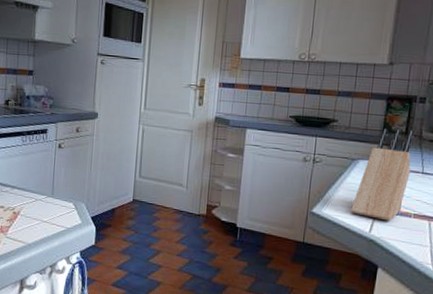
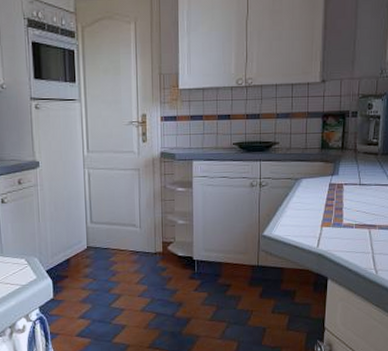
knife block: present [351,129,415,221] -> none [299,144,350,234]

